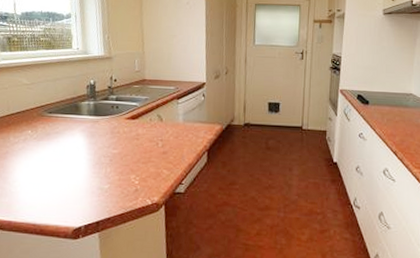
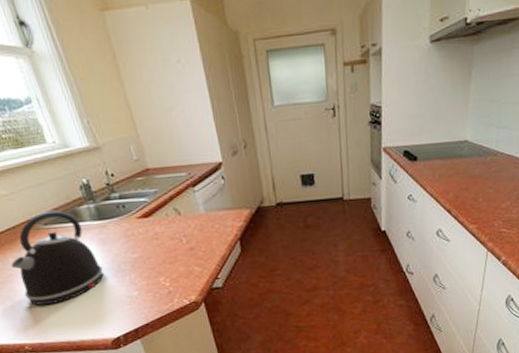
kettle: none [10,102,85,186] -> present [11,210,104,306]

